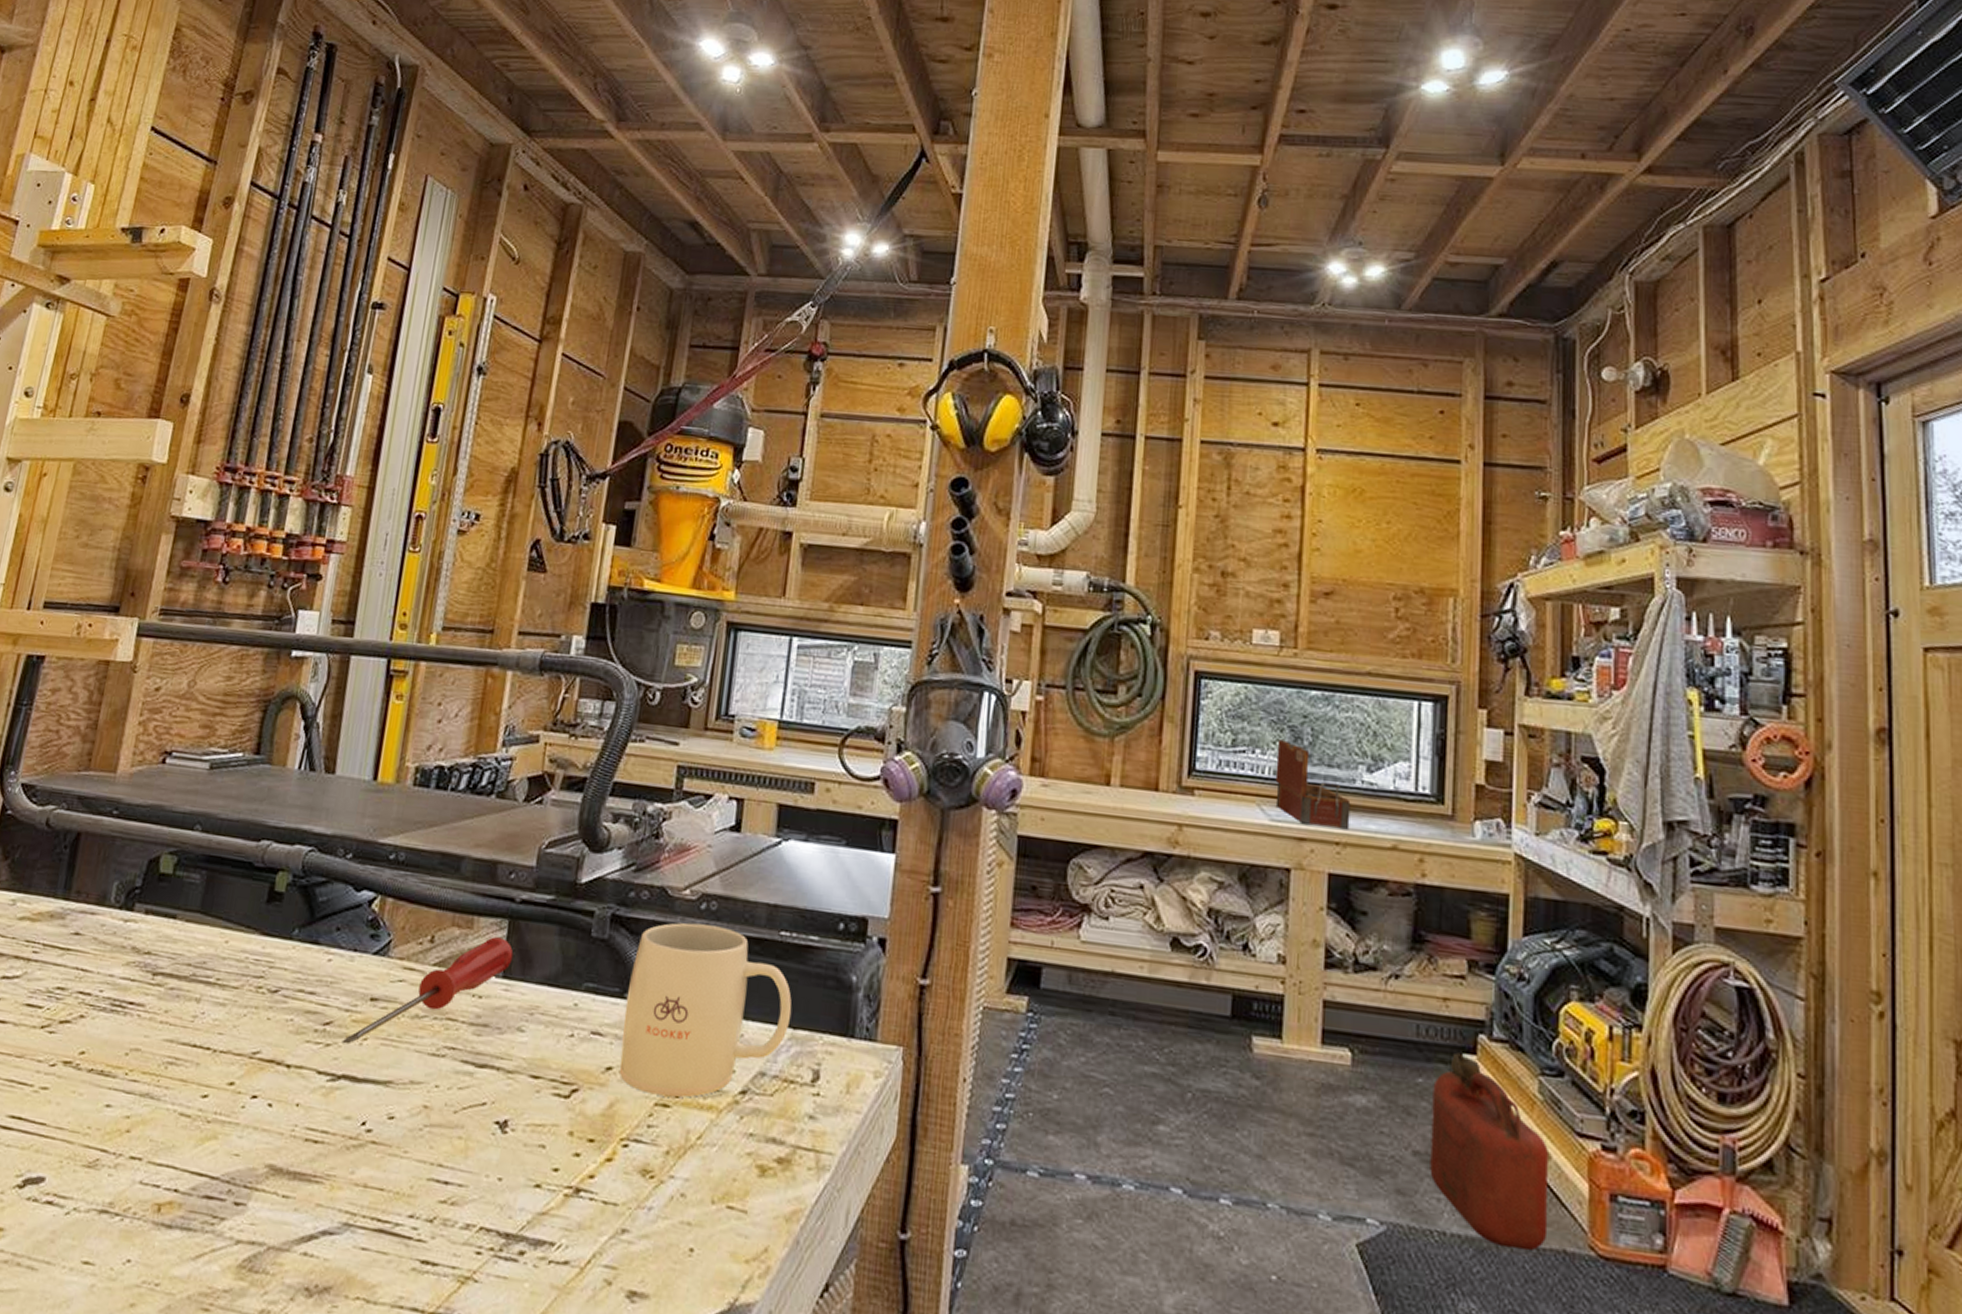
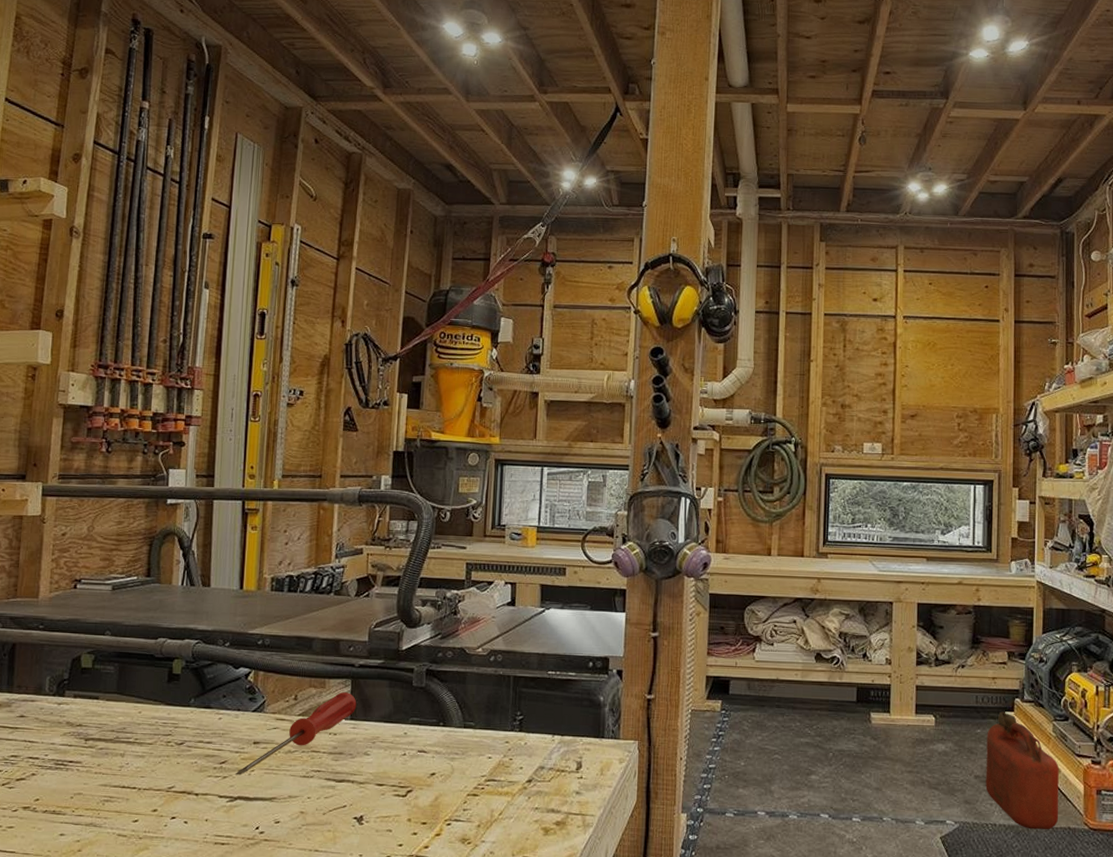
mug: present [619,922,792,1098] -> none [440,671,560,789]
toolbox: present [1275,740,1351,830] -> none [881,517,931,574]

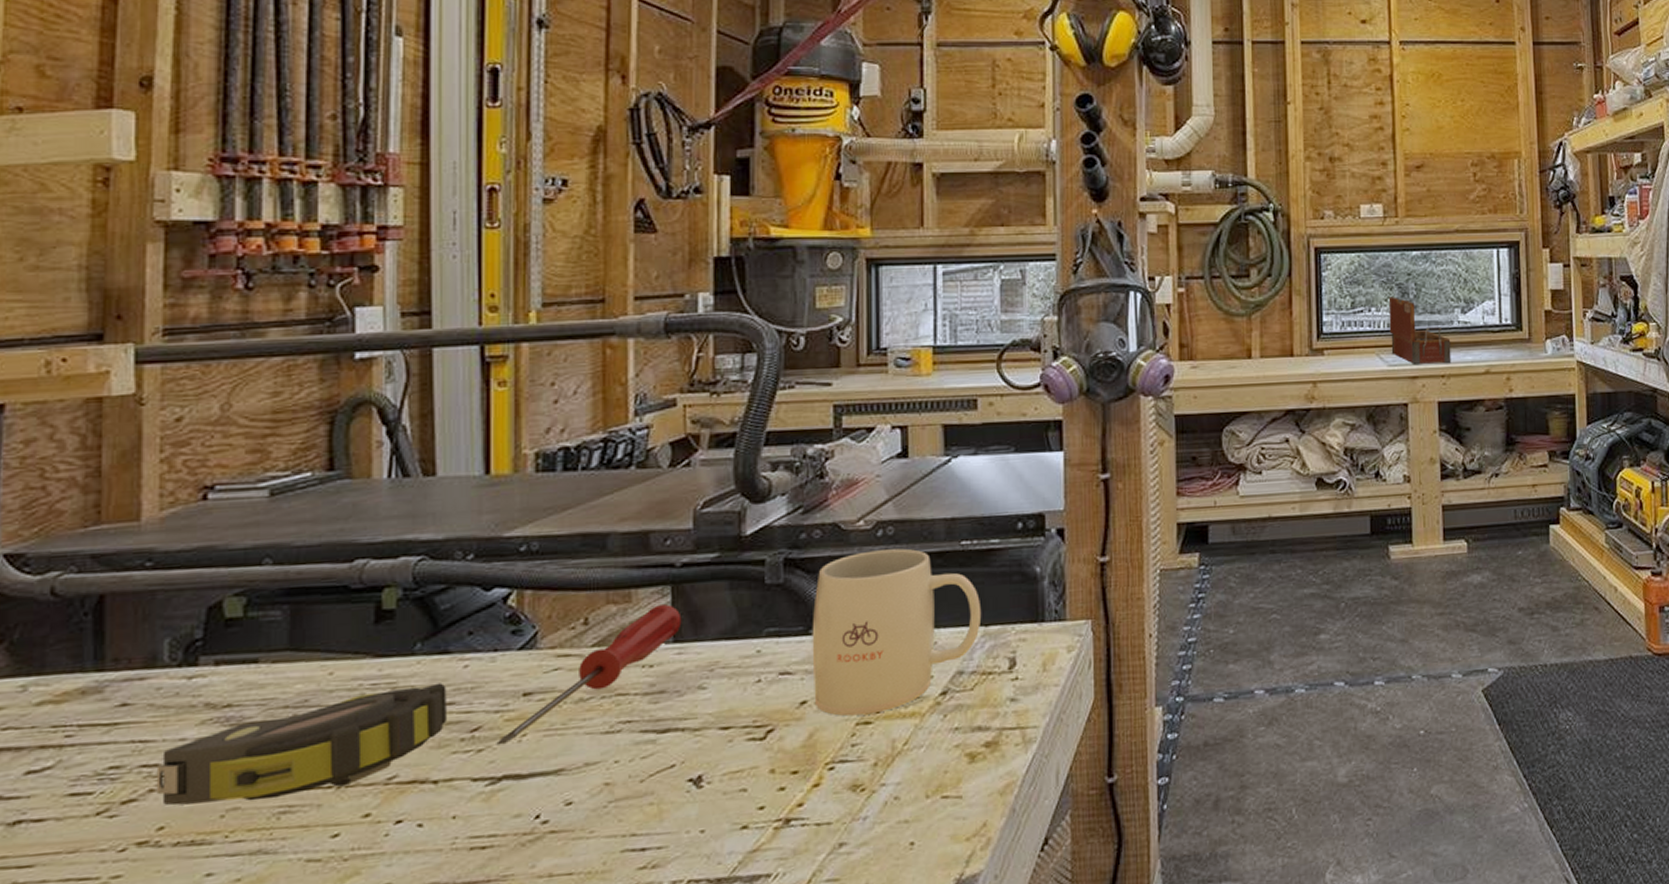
tape measure: none [36,727,208,791] -> present [156,682,447,806]
mug: none [440,671,560,789] -> present [812,548,982,717]
toolbox: none [881,517,931,574] -> present [1388,297,1452,366]
fuel can: present [985,711,1059,830] -> none [1530,525,1618,665]

